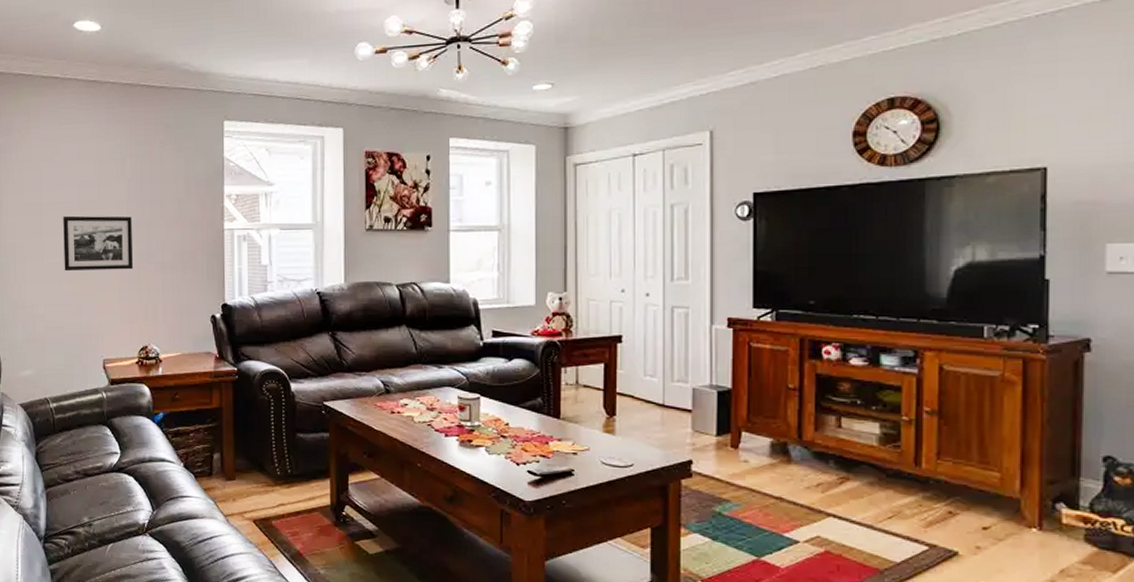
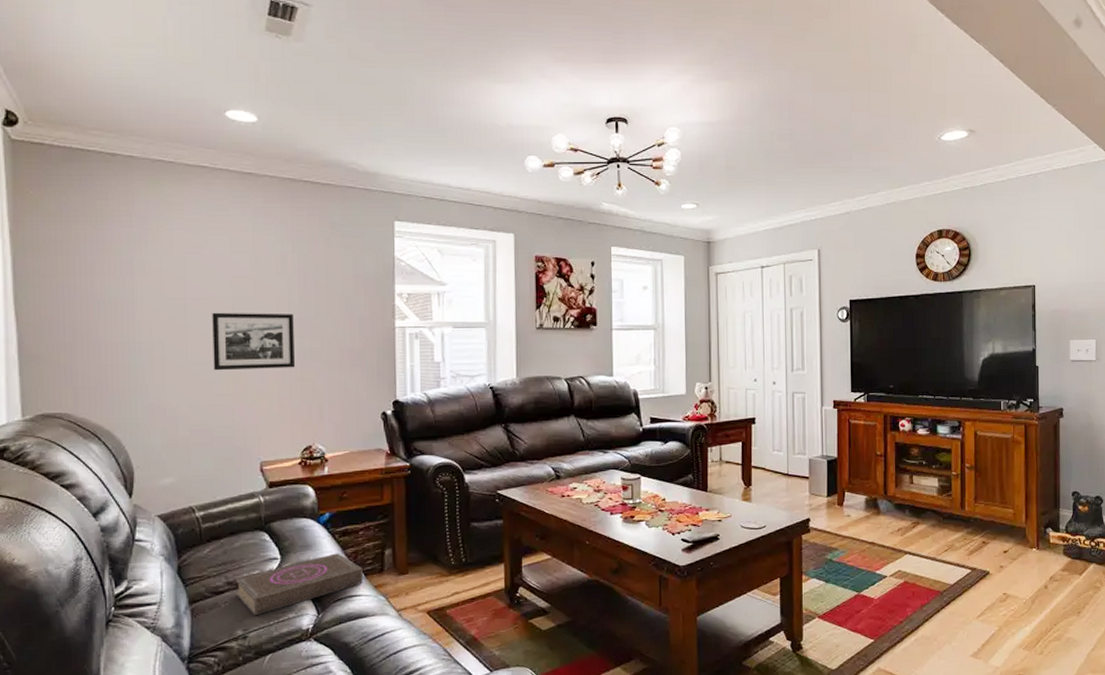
book: none [81,452,193,505] -> present [234,553,363,615]

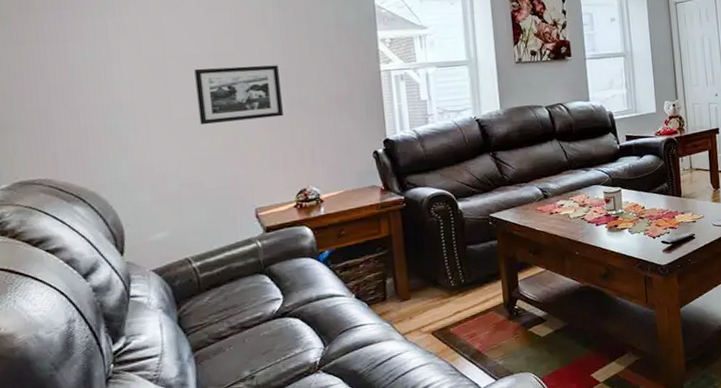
book: present [234,553,363,615] -> none [237,287,367,355]

